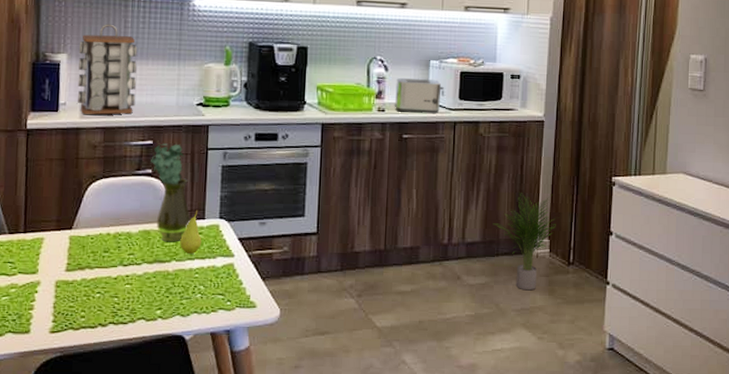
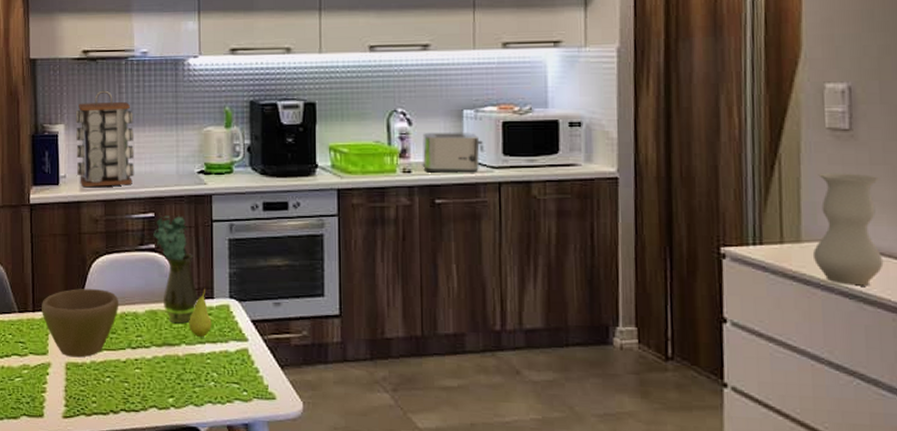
bowl: none [33,210,114,276] -> present [42,288,119,358]
potted plant: present [493,192,556,291] -> none [558,267,645,392]
vase: none [673,122,720,207] -> present [812,173,884,286]

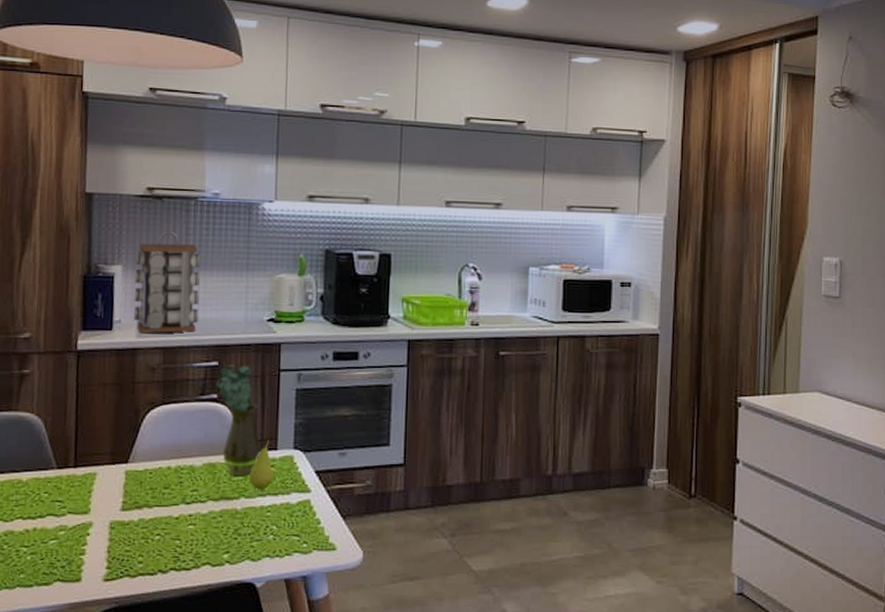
bowl: present [42,288,119,358] -> none [85,442,175,516]
toaster: present [422,132,483,174] -> none [489,287,545,328]
vase: present [812,173,884,286] -> none [807,333,859,430]

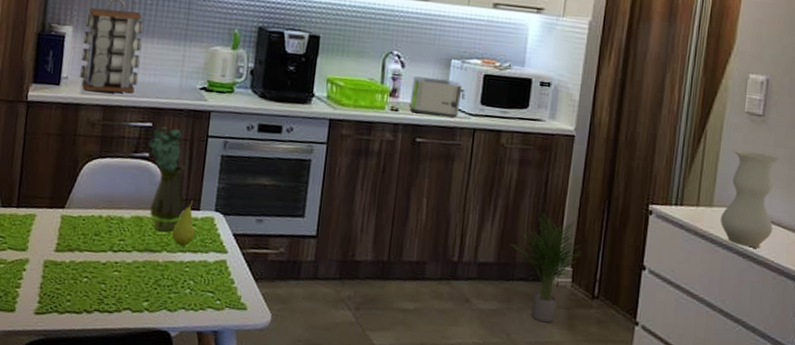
toaster: none [489,287,545,328] -> present [408,76,465,119]
potted plant: none [603,415,675,528] -> present [509,211,581,323]
vase: none [807,333,859,430] -> present [720,149,780,248]

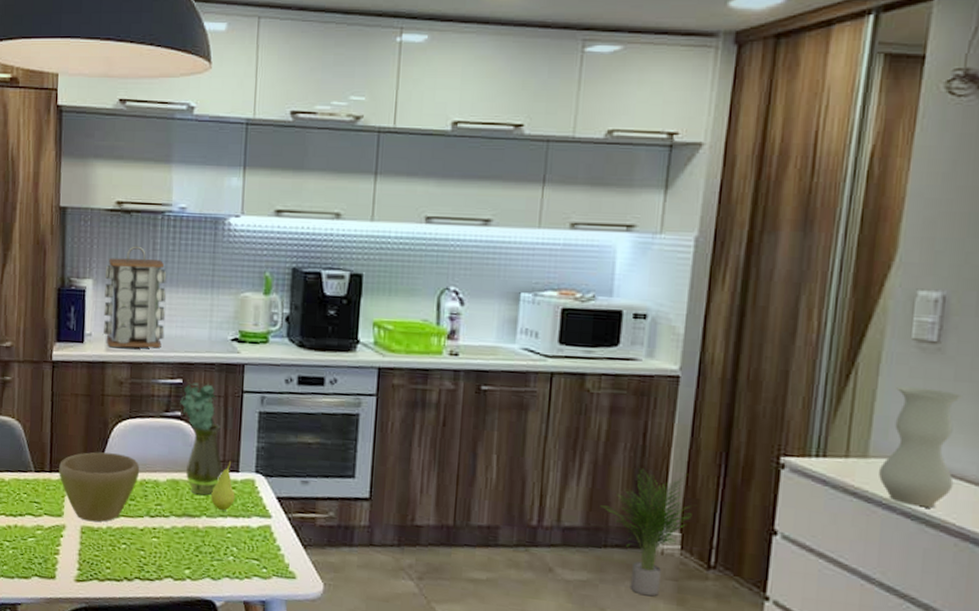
bowl: none [26,188,107,257] -> present [59,452,140,522]
toaster: present [408,76,465,119] -> none [470,314,538,362]

